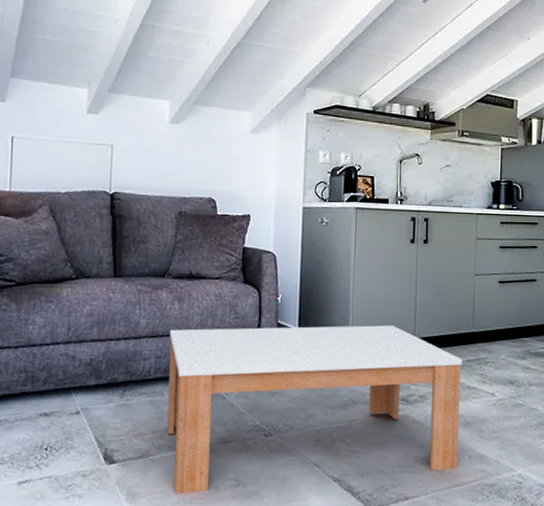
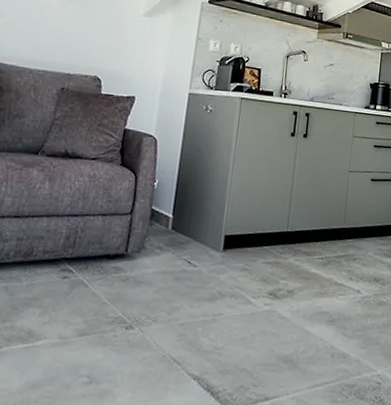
coffee table: present [167,325,462,494] -> none [19,209,331,392]

